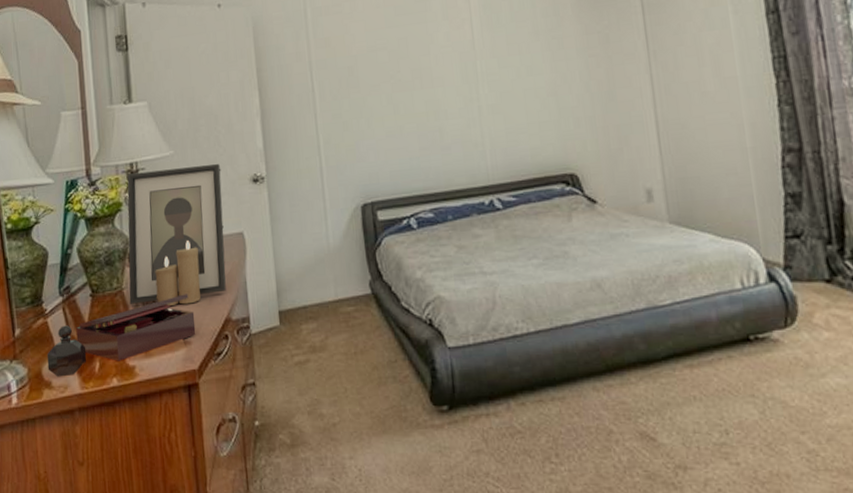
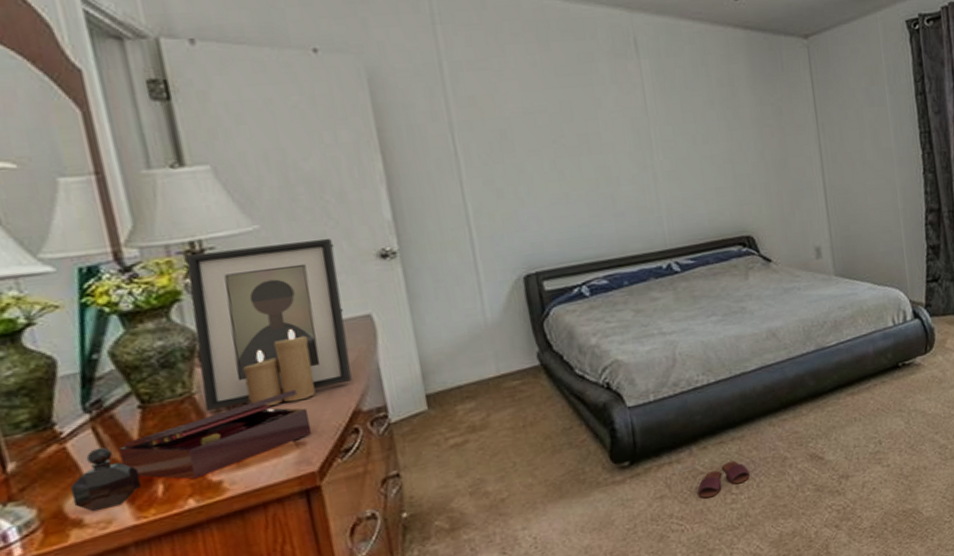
slippers: none [515,424,571,462] -> present [697,460,750,499]

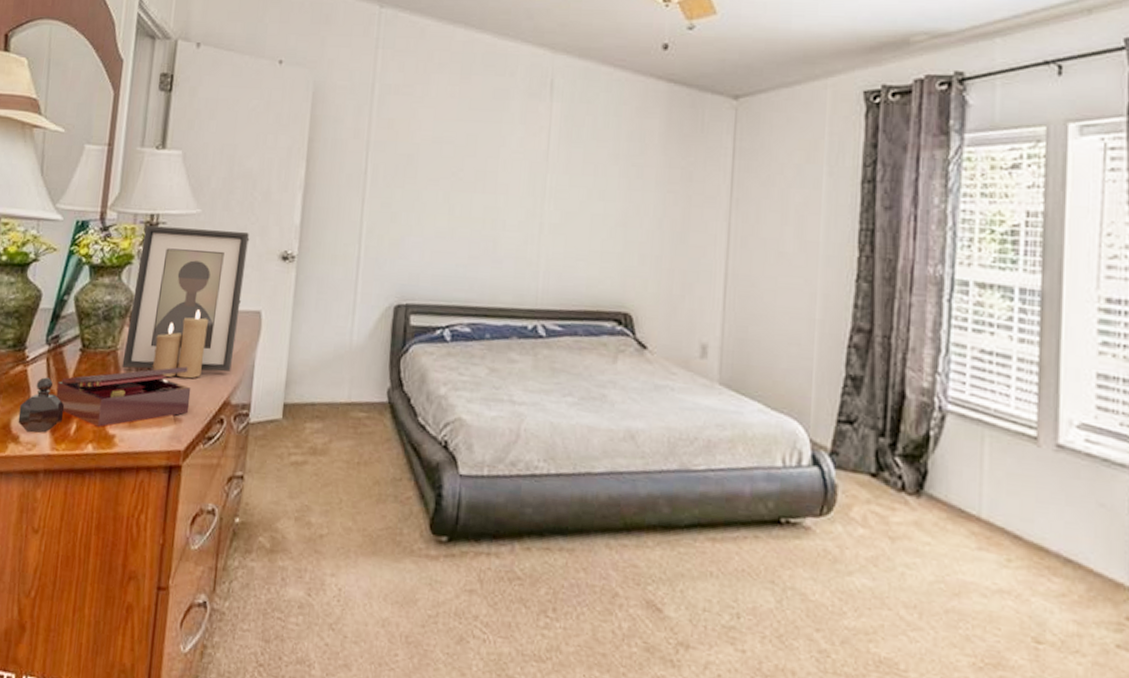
slippers: present [697,460,750,499] -> none [509,575,572,613]

